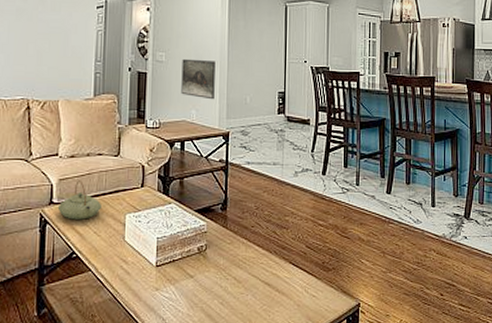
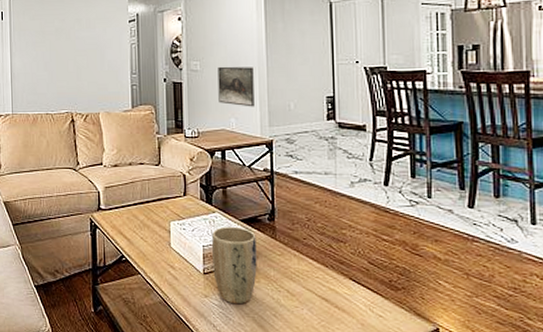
teapot: present [57,180,101,220] -> none [105,188,146,226]
plant pot: none [166,217,209,295] -> present [212,226,257,305]

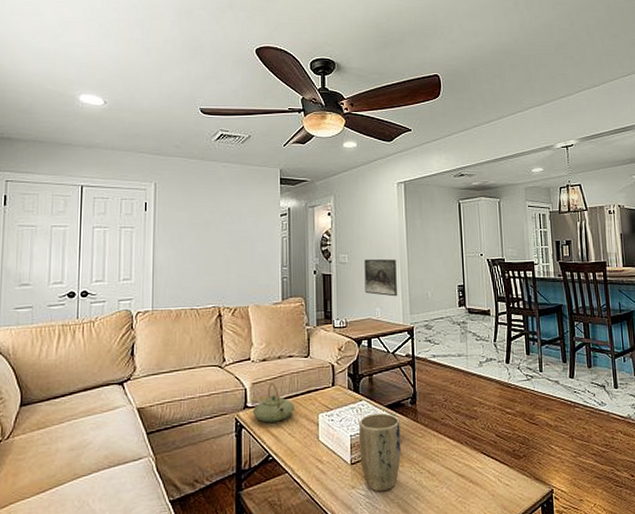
teapot: none [105,188,146,226] -> present [252,383,294,423]

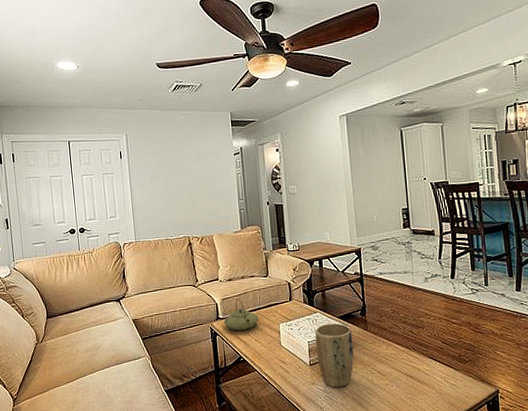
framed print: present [364,259,397,297] -> none [312,188,344,222]

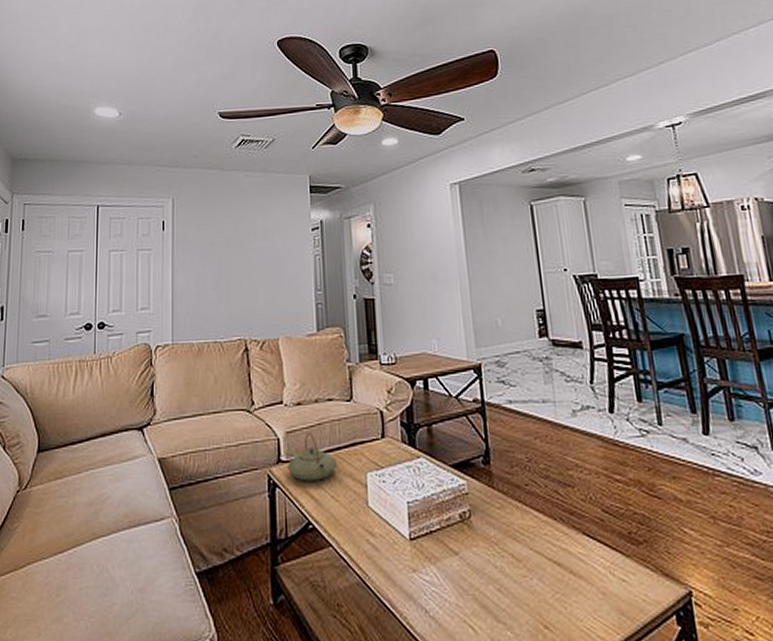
plant pot: present [315,323,354,388] -> none [418,474,474,579]

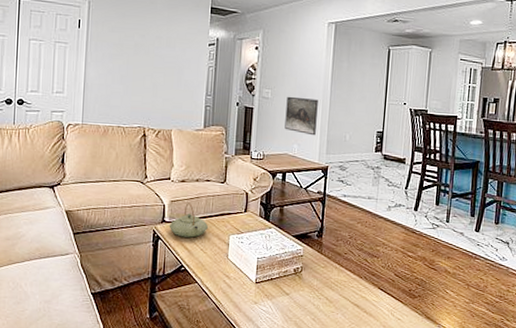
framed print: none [414,278,458,326] -> present [284,96,318,136]

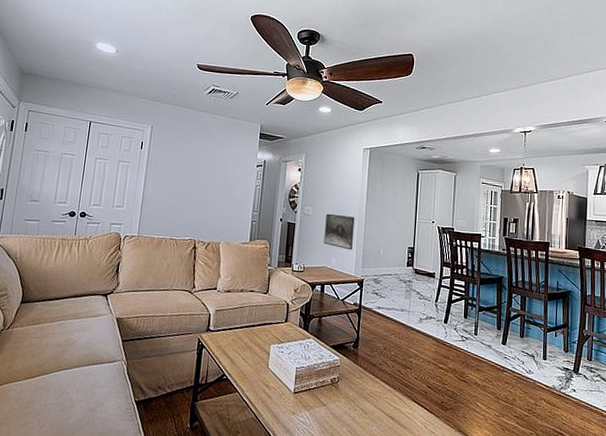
teapot: present [168,203,208,238] -> none [213,312,250,347]

